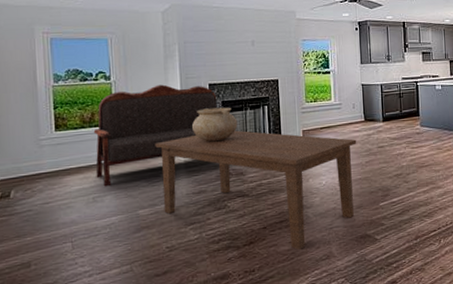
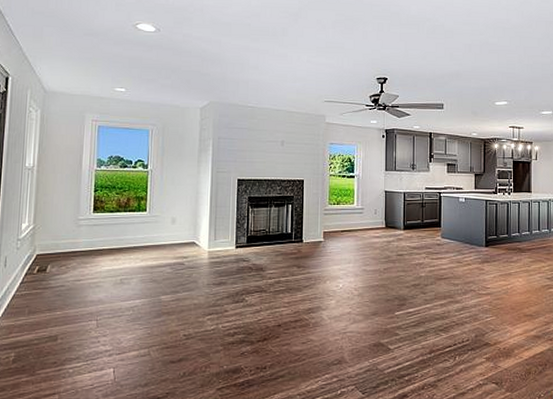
bench: present [93,84,218,187] -> none [125,176,244,270]
dining table: present [155,130,357,250] -> none [182,226,376,351]
ceramic pot: present [192,107,238,142] -> none [219,202,262,236]

